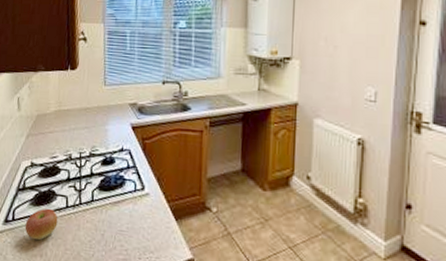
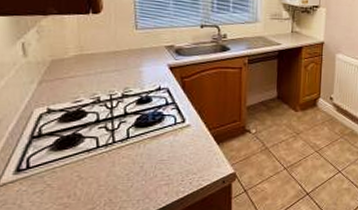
apple: present [25,208,58,241] -> none [44,151,88,183]

